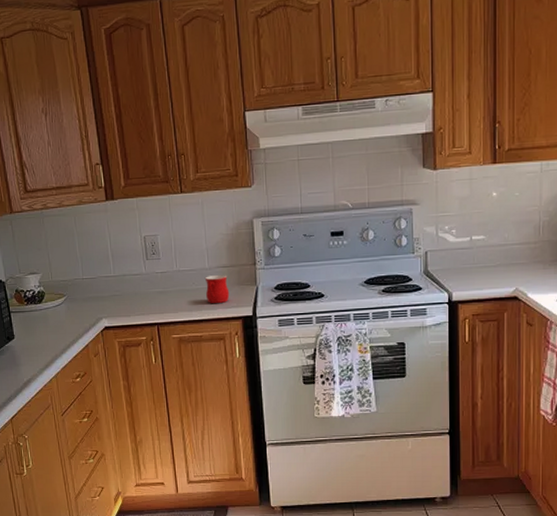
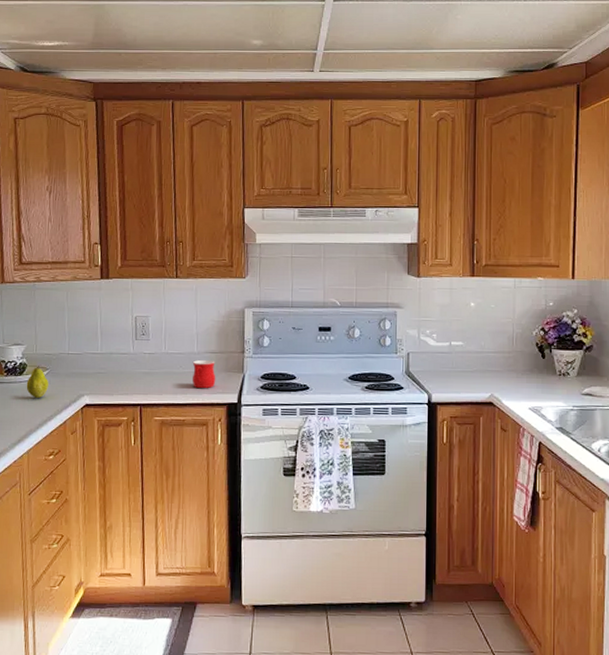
fruit: none [46,293,68,325] -> present [26,366,49,399]

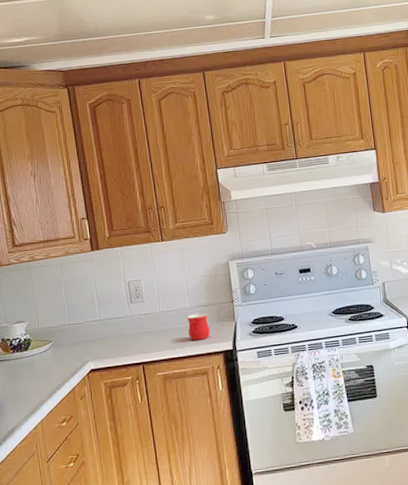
fruit: present [26,366,49,399] -> none [32,339,55,371]

